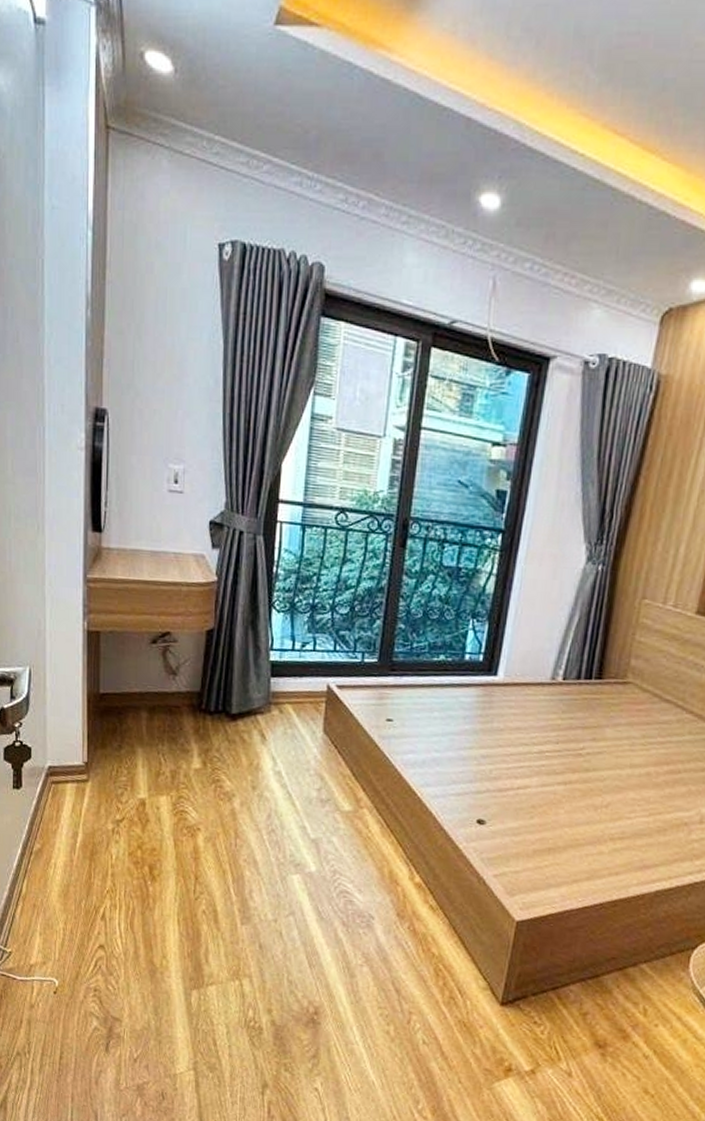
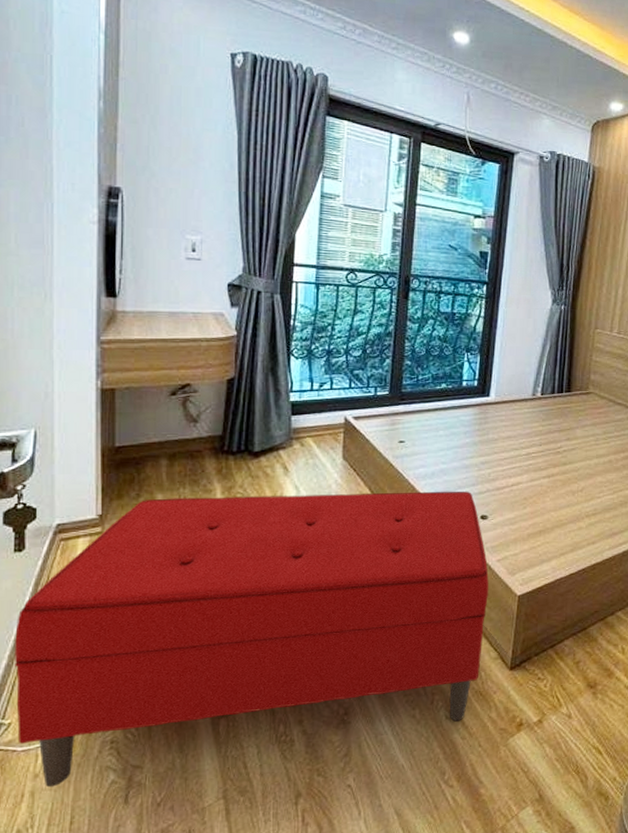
bench: none [14,752,482,1050] -> present [15,491,489,788]

